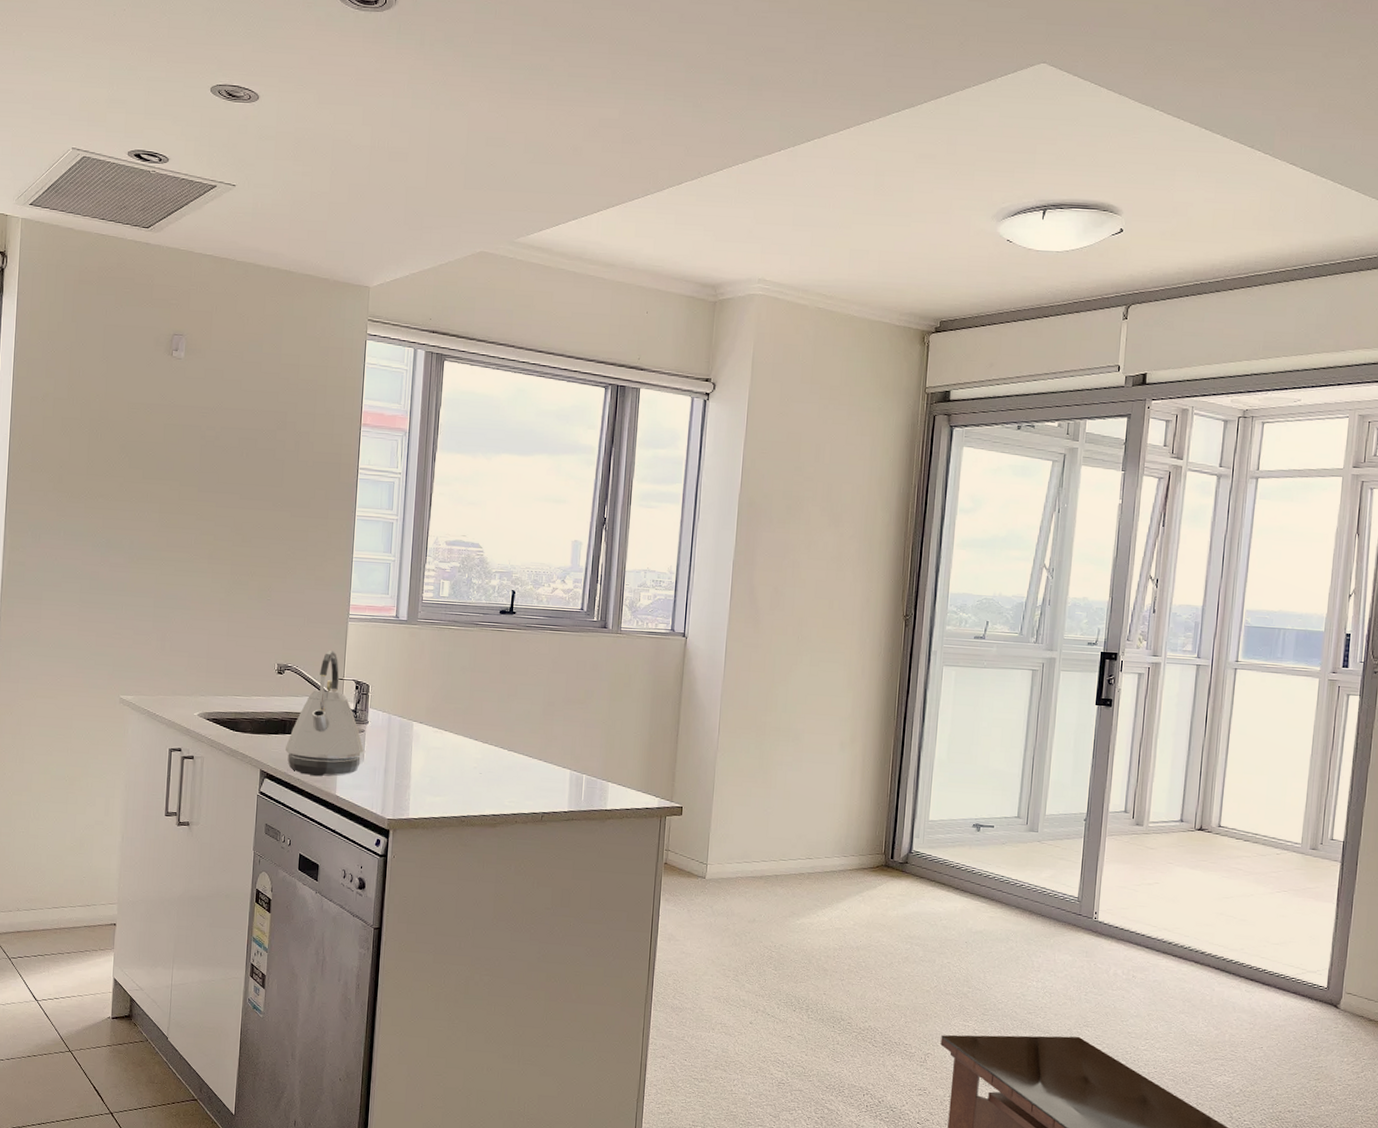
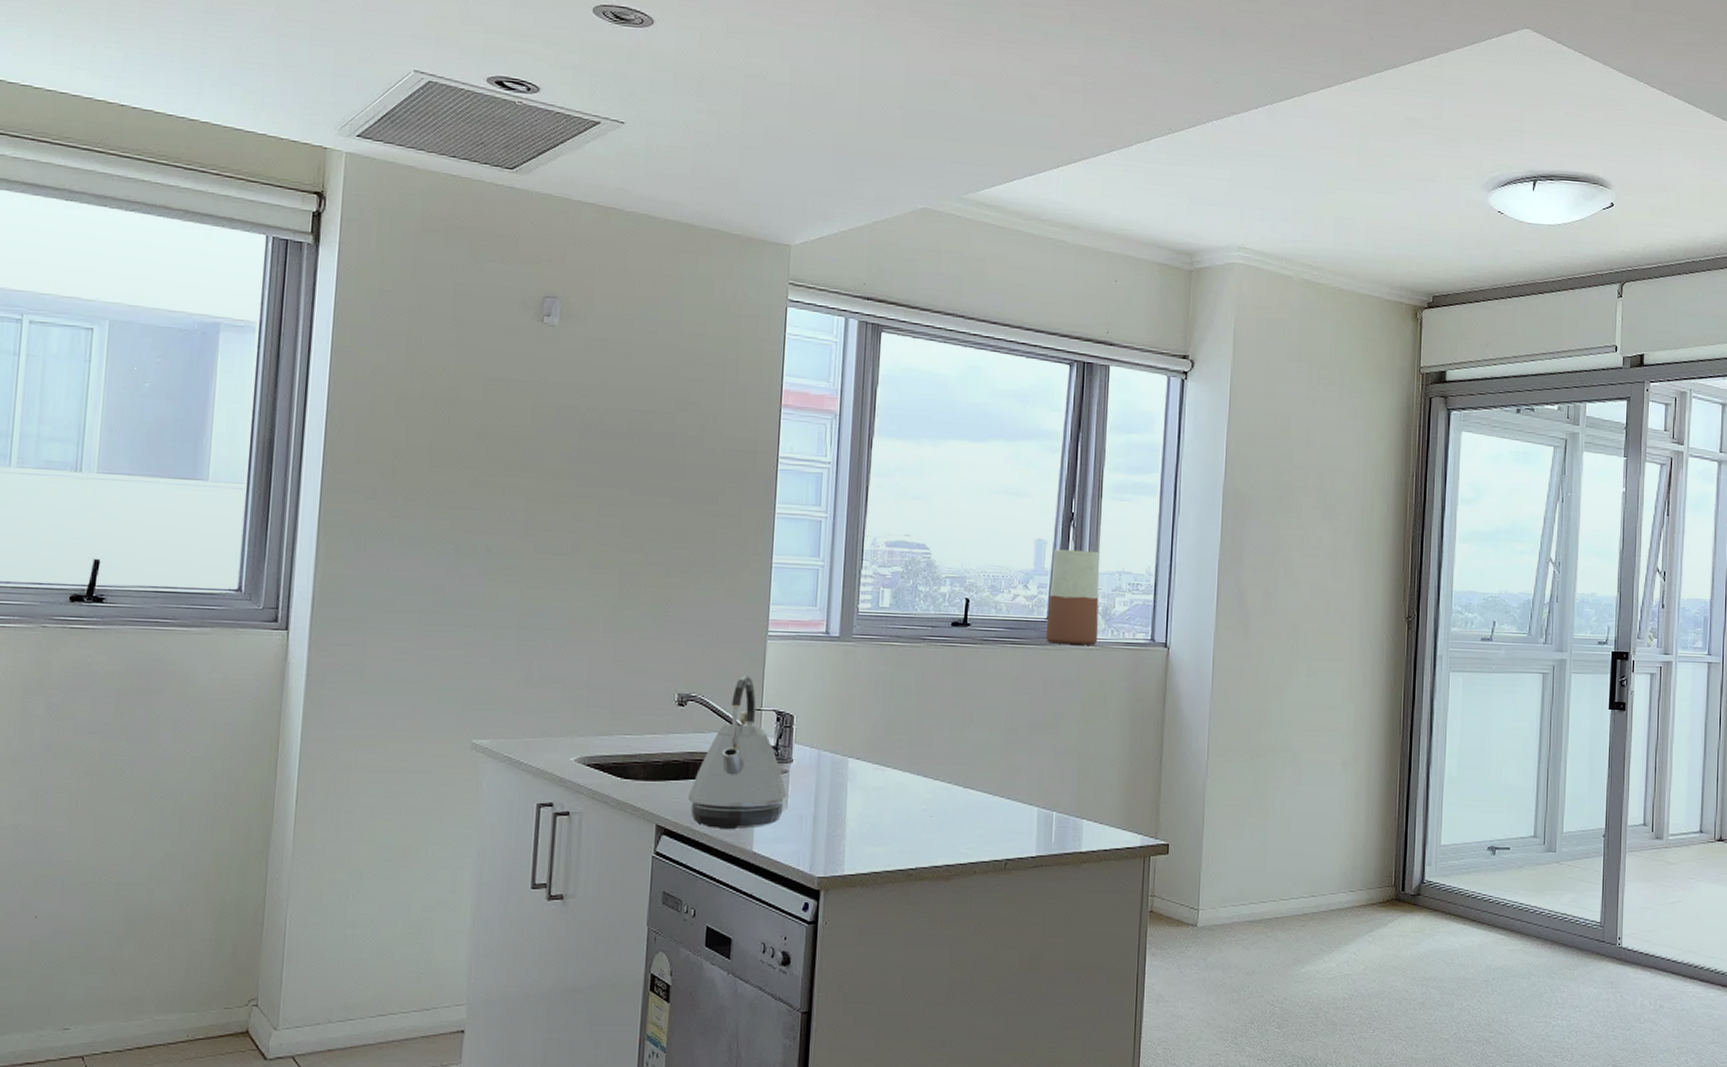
vase: none [579,549,628,633] -> present [1045,549,1100,645]

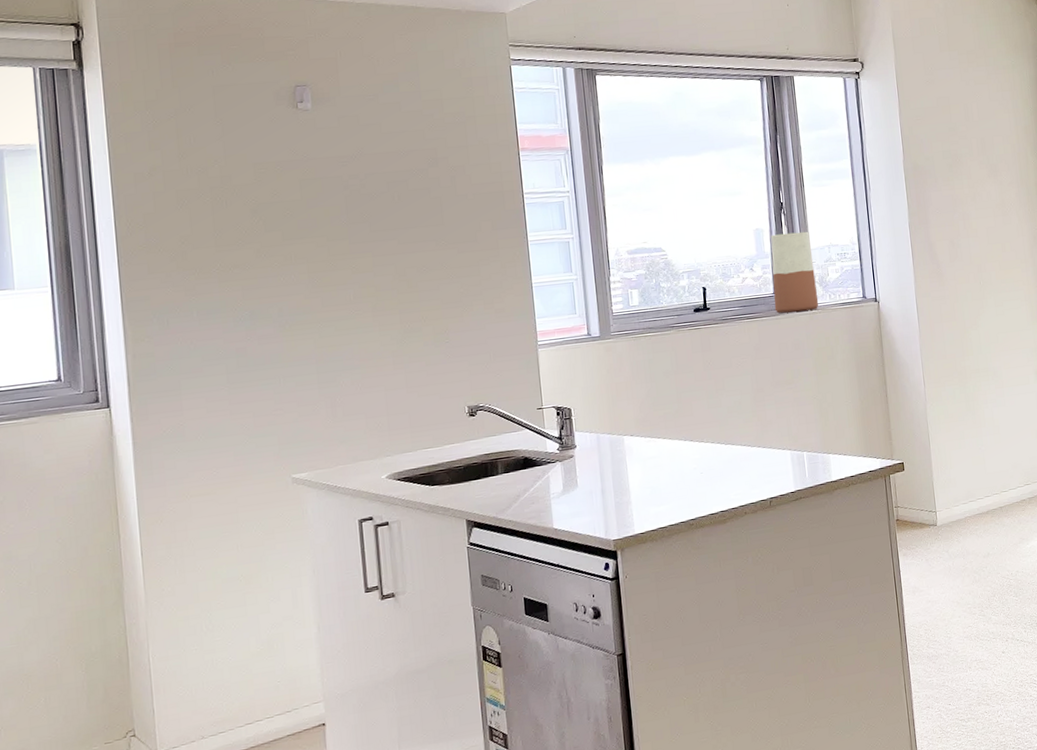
kettle: present [688,675,787,829] -> none [490,381,576,515]

